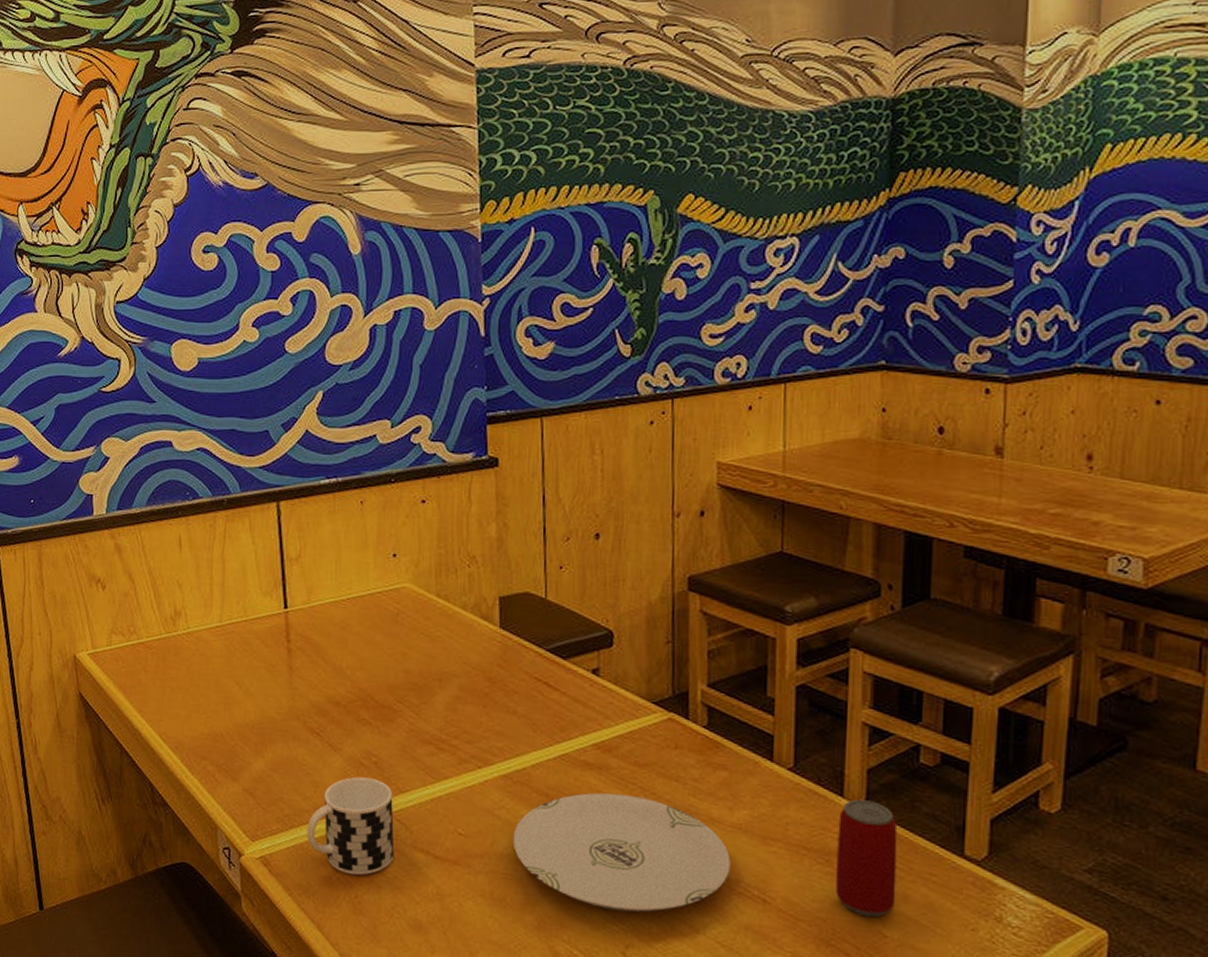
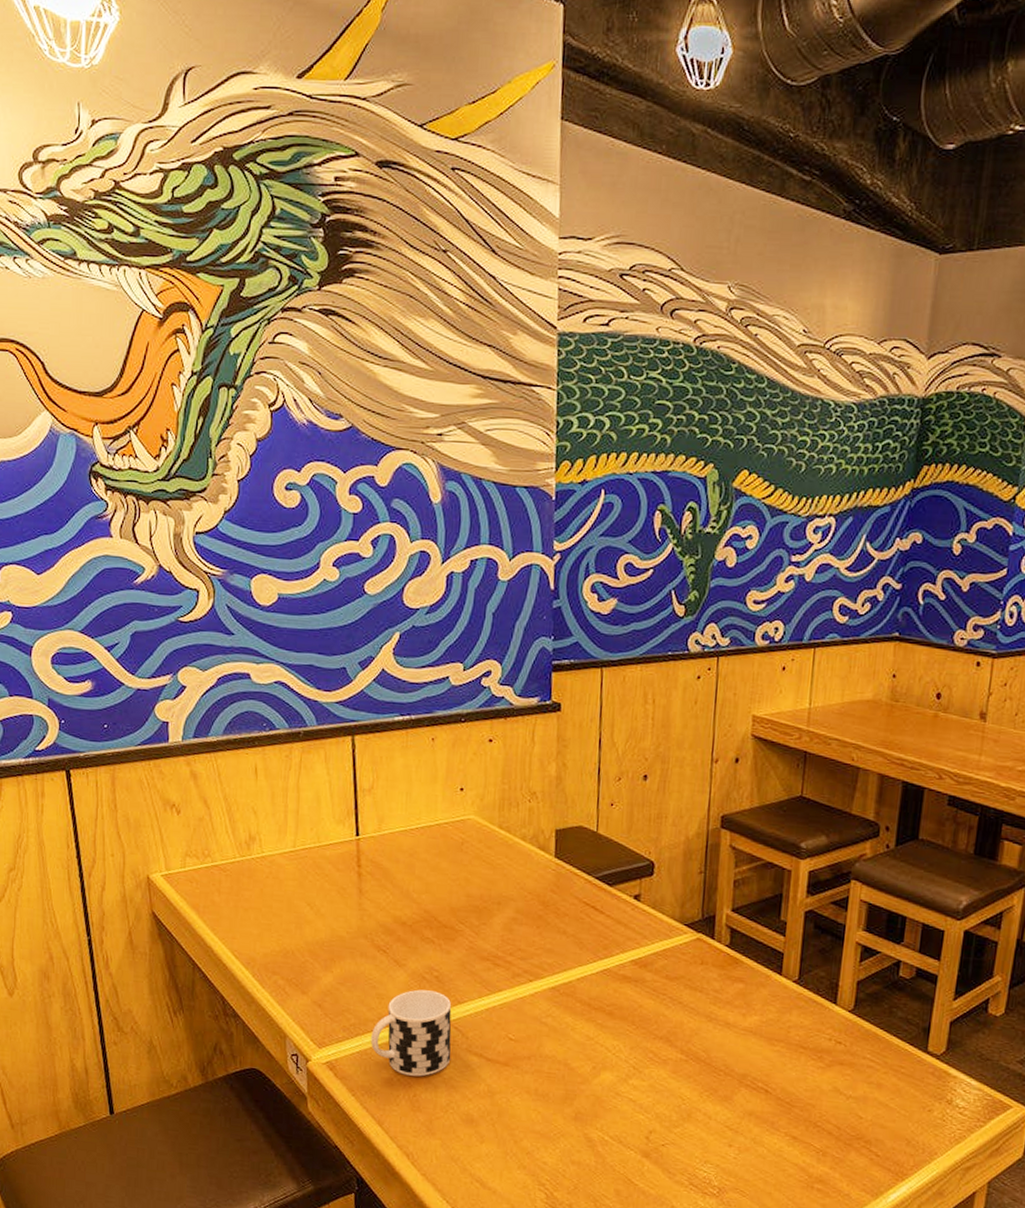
plate: present [512,792,731,912] -> none [557,1002,742,1103]
beer can: present [836,799,898,918] -> none [824,1006,878,1103]

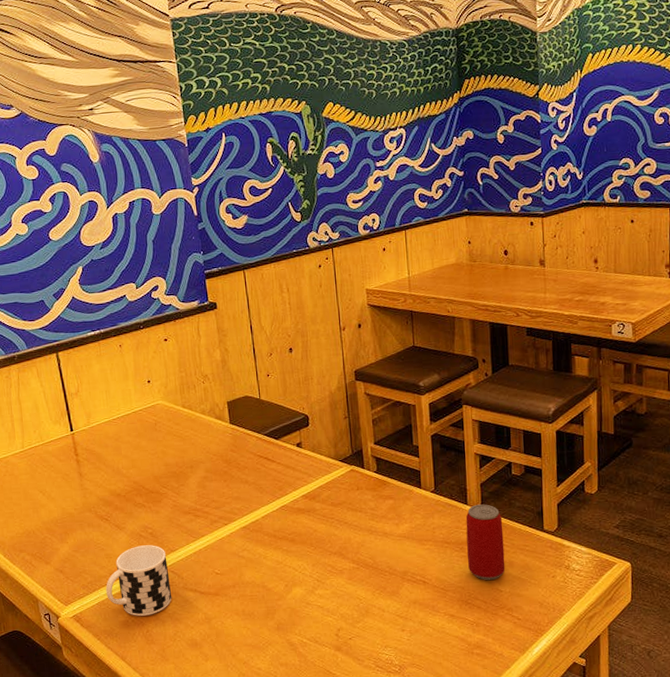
beer can: none [824,1006,878,1103] -> present [465,504,505,581]

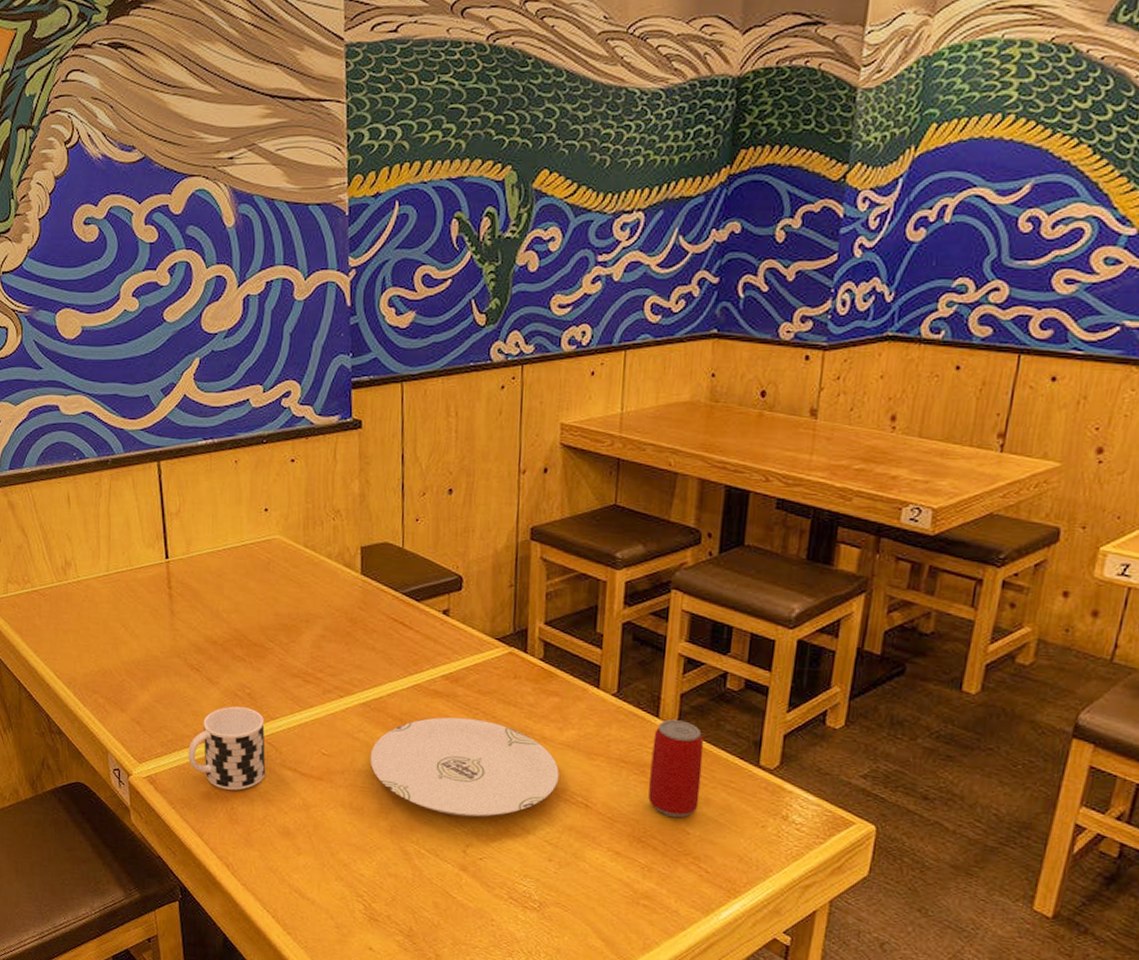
plate: none [254,526,401,607] -> present [370,717,559,817]

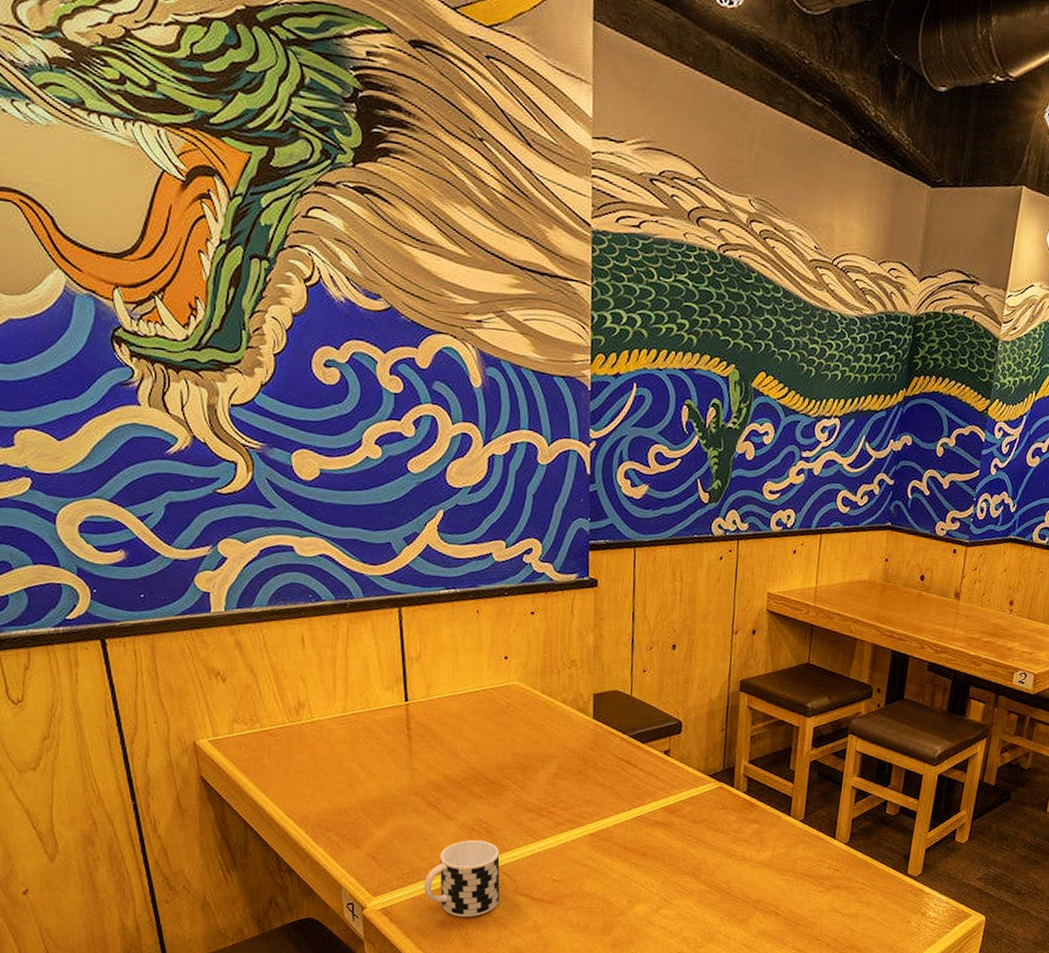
plate: present [370,717,559,817] -> none [596,843,756,929]
beer can: present [648,719,704,818] -> none [824,840,868,919]

